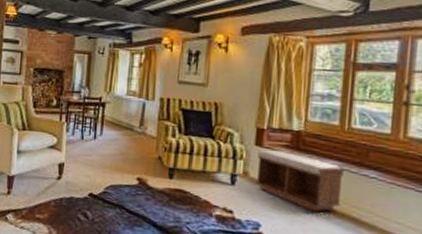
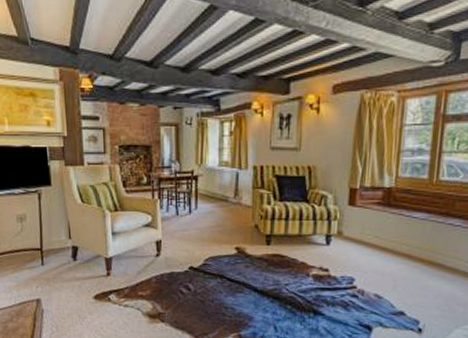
bench: present [255,149,344,212] -> none [349,207,432,262]

